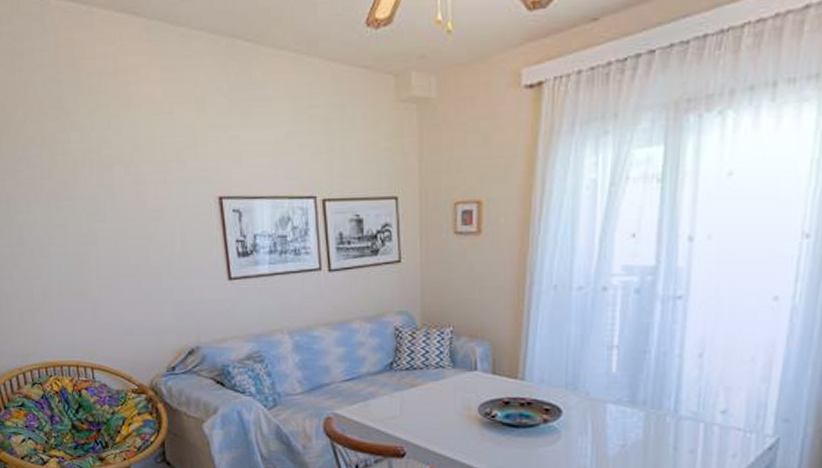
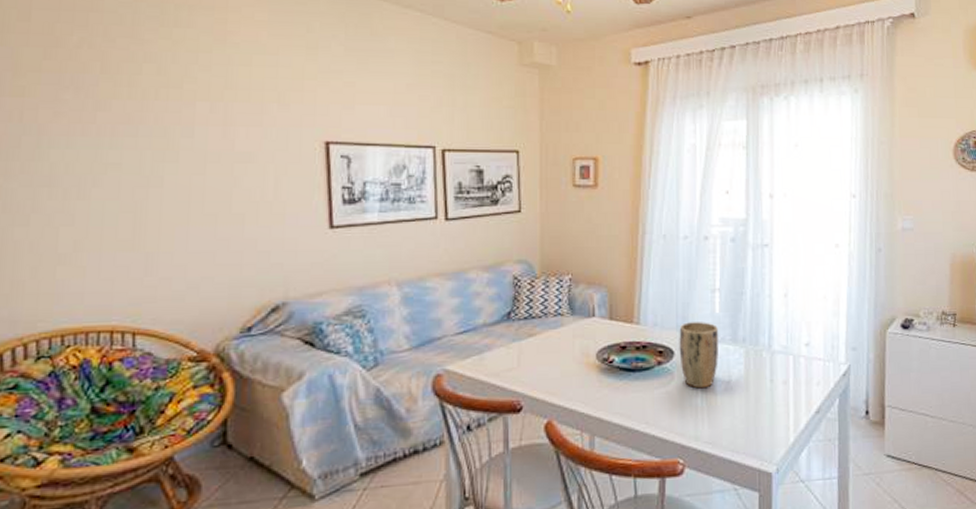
plant pot: none [568,381,615,450] -> present [679,322,719,389]

